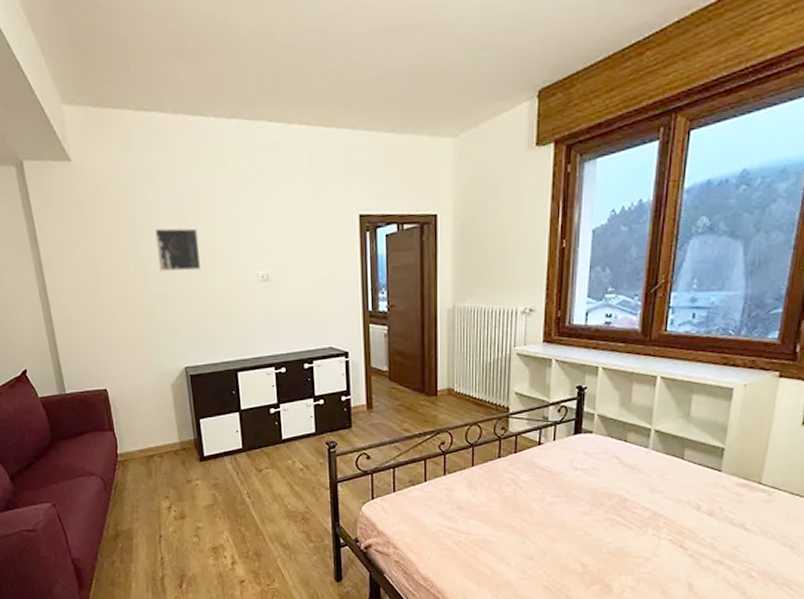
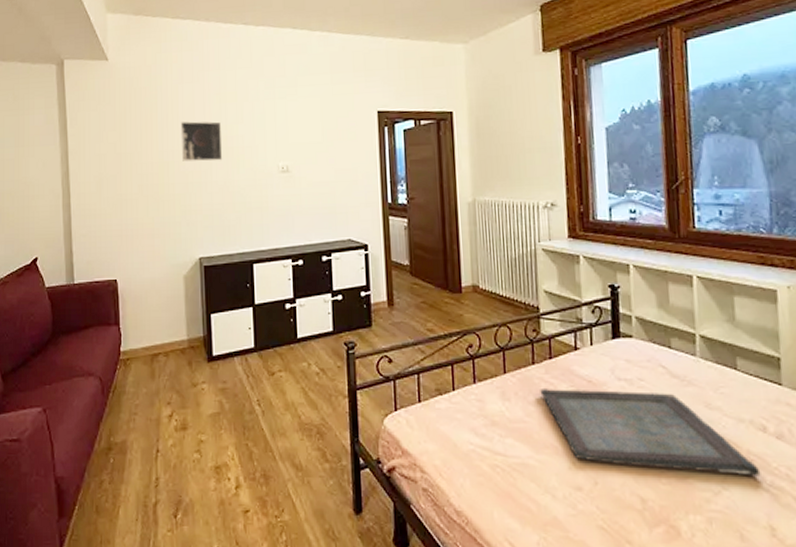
serving tray: none [503,478,689,546] -> present [540,389,761,476]

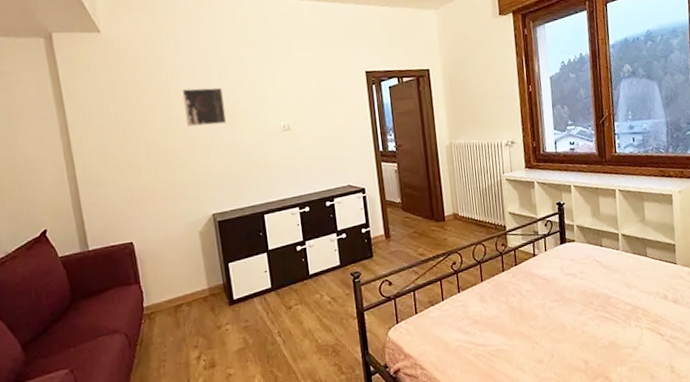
serving tray: present [540,389,761,476] -> none [509,280,664,340]

